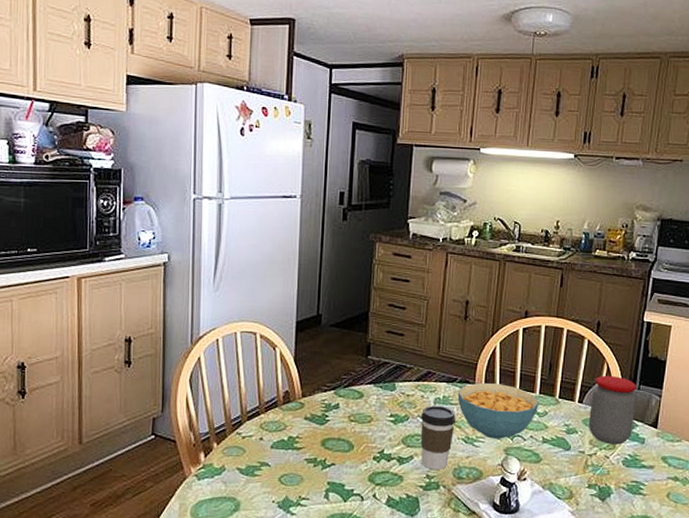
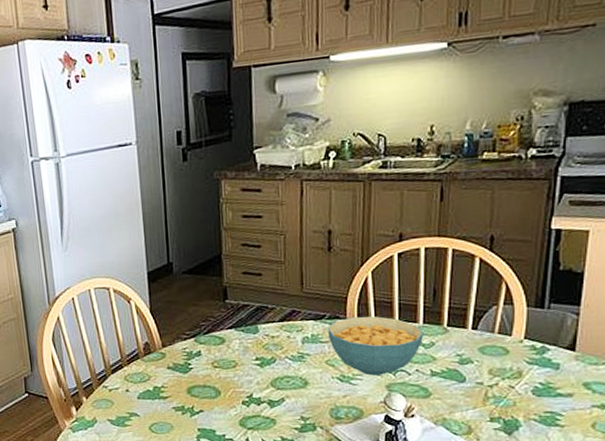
coffee cup: present [420,405,457,470] -> none [288,344,329,411]
jar: present [589,375,637,445] -> none [487,295,546,373]

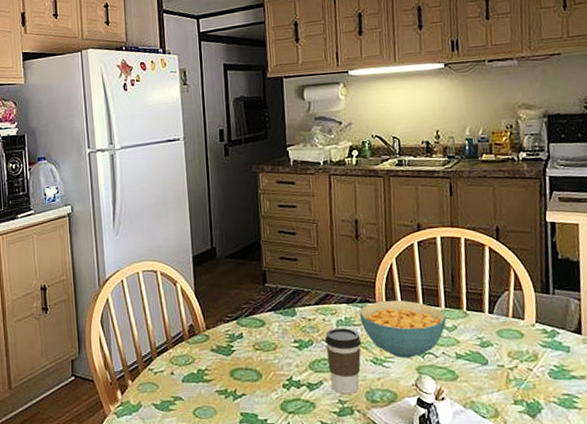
coffee cup: none [288,344,329,411] -> present [324,327,362,394]

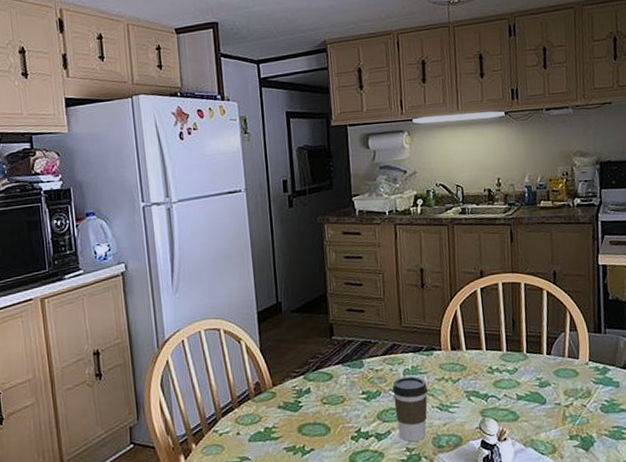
cereal bowl: present [359,300,447,358] -> none [425,346,508,403]

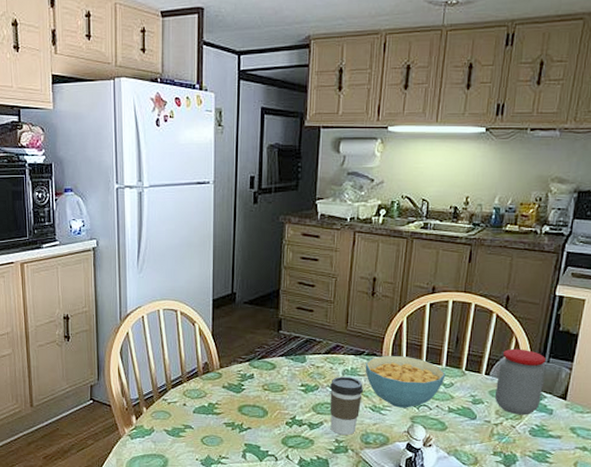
cereal bowl: none [425,346,508,403] -> present [365,355,446,408]
jar: none [558,323,606,393] -> present [495,348,546,415]

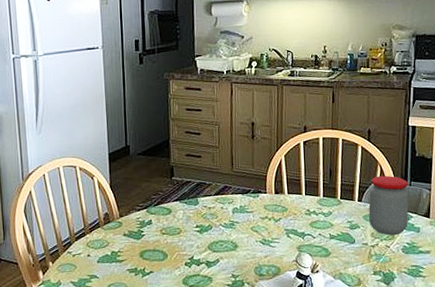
coffee cup: present [329,376,364,435] -> none [222,214,253,270]
cereal bowl: present [365,355,446,408] -> none [252,191,324,239]

